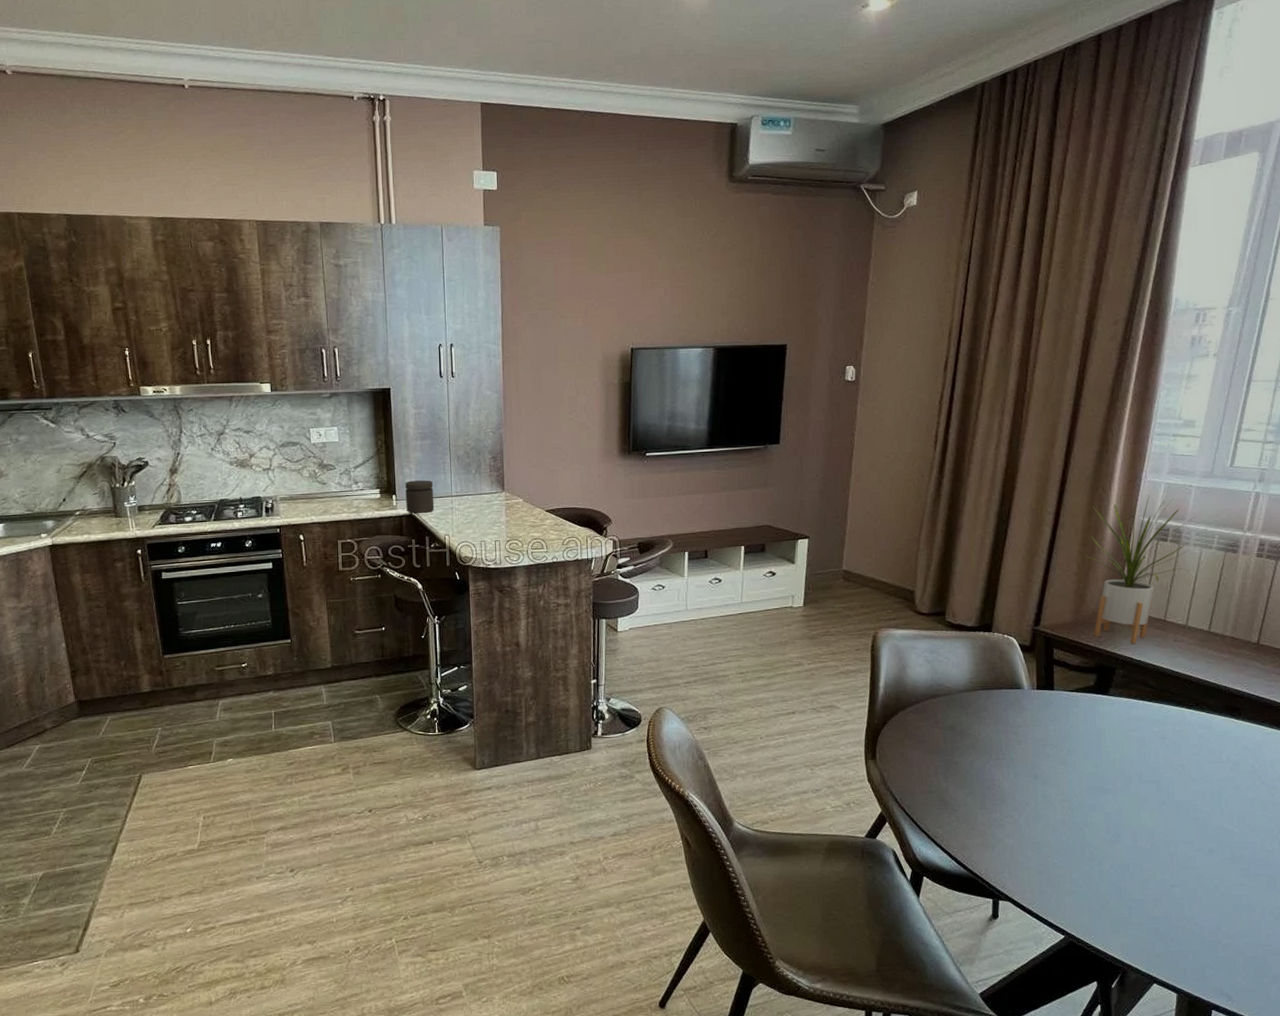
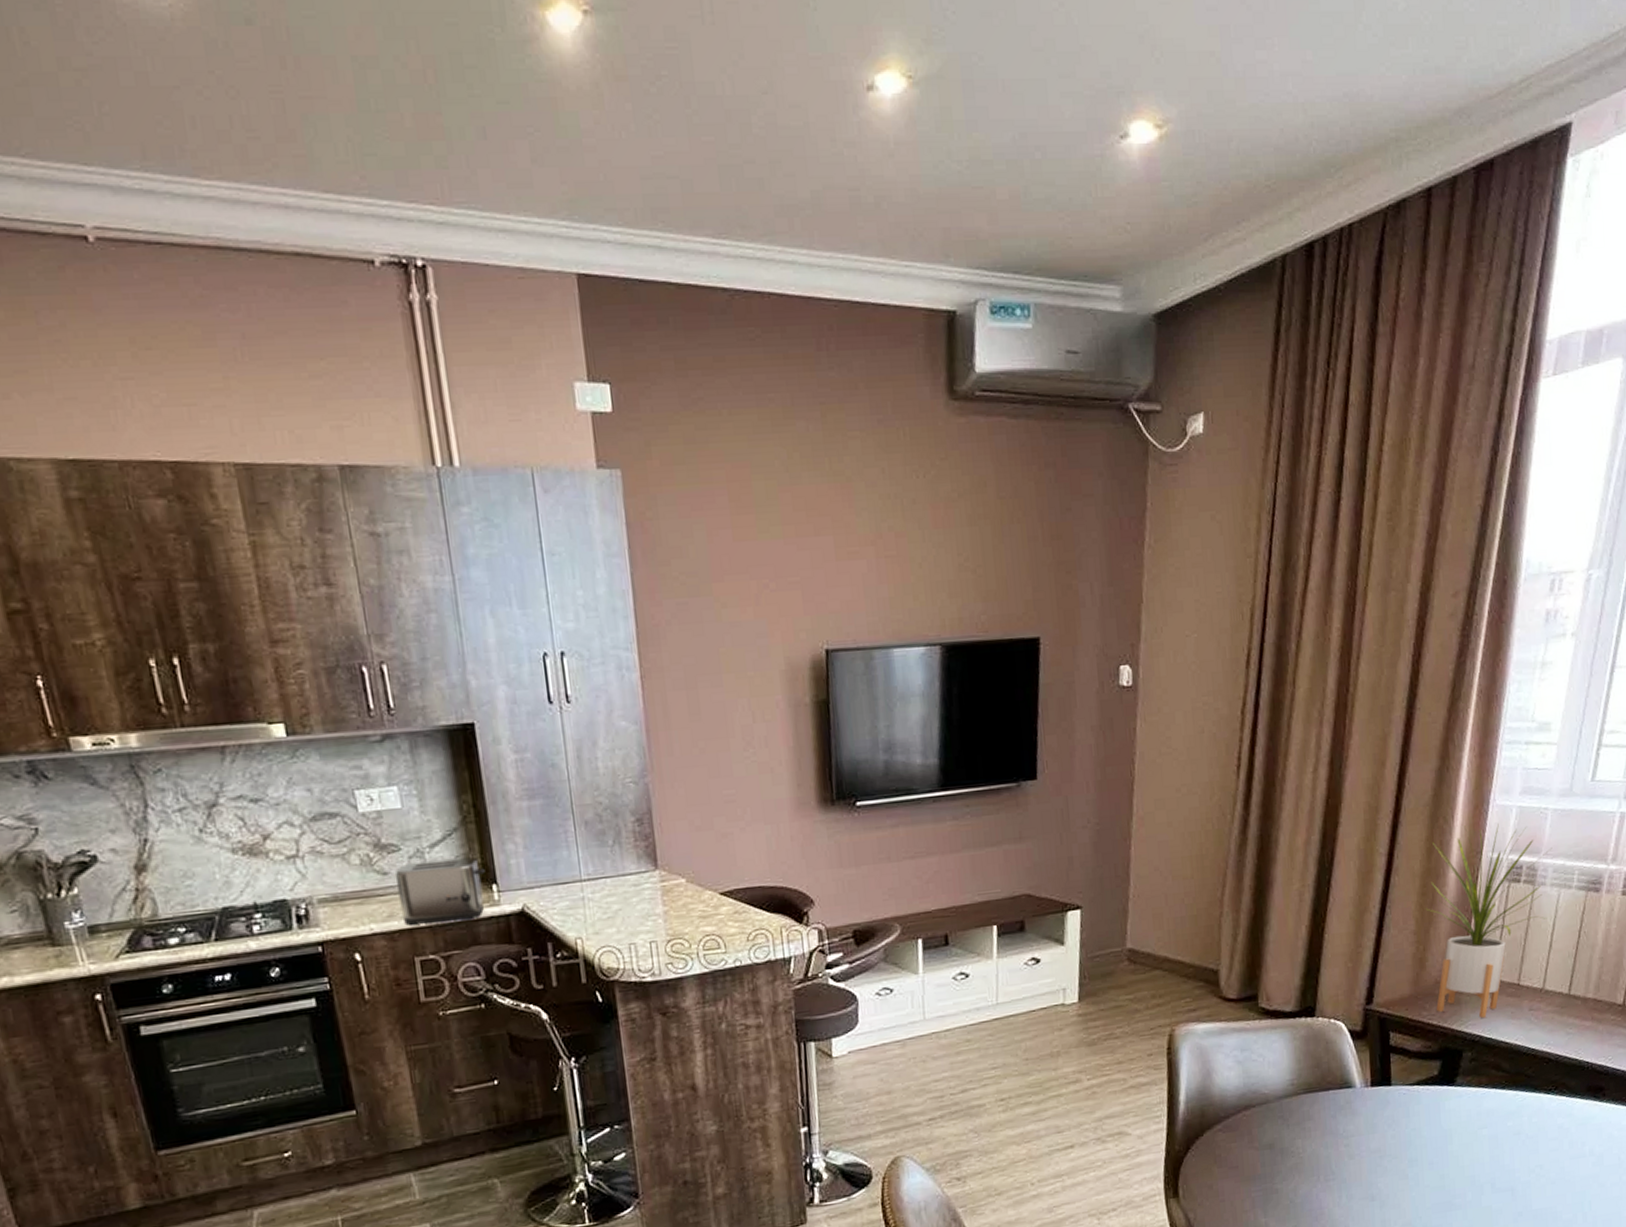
toaster: none [330,476,389,519] -> present [394,857,485,925]
jar: present [405,480,435,513] -> none [509,858,557,910]

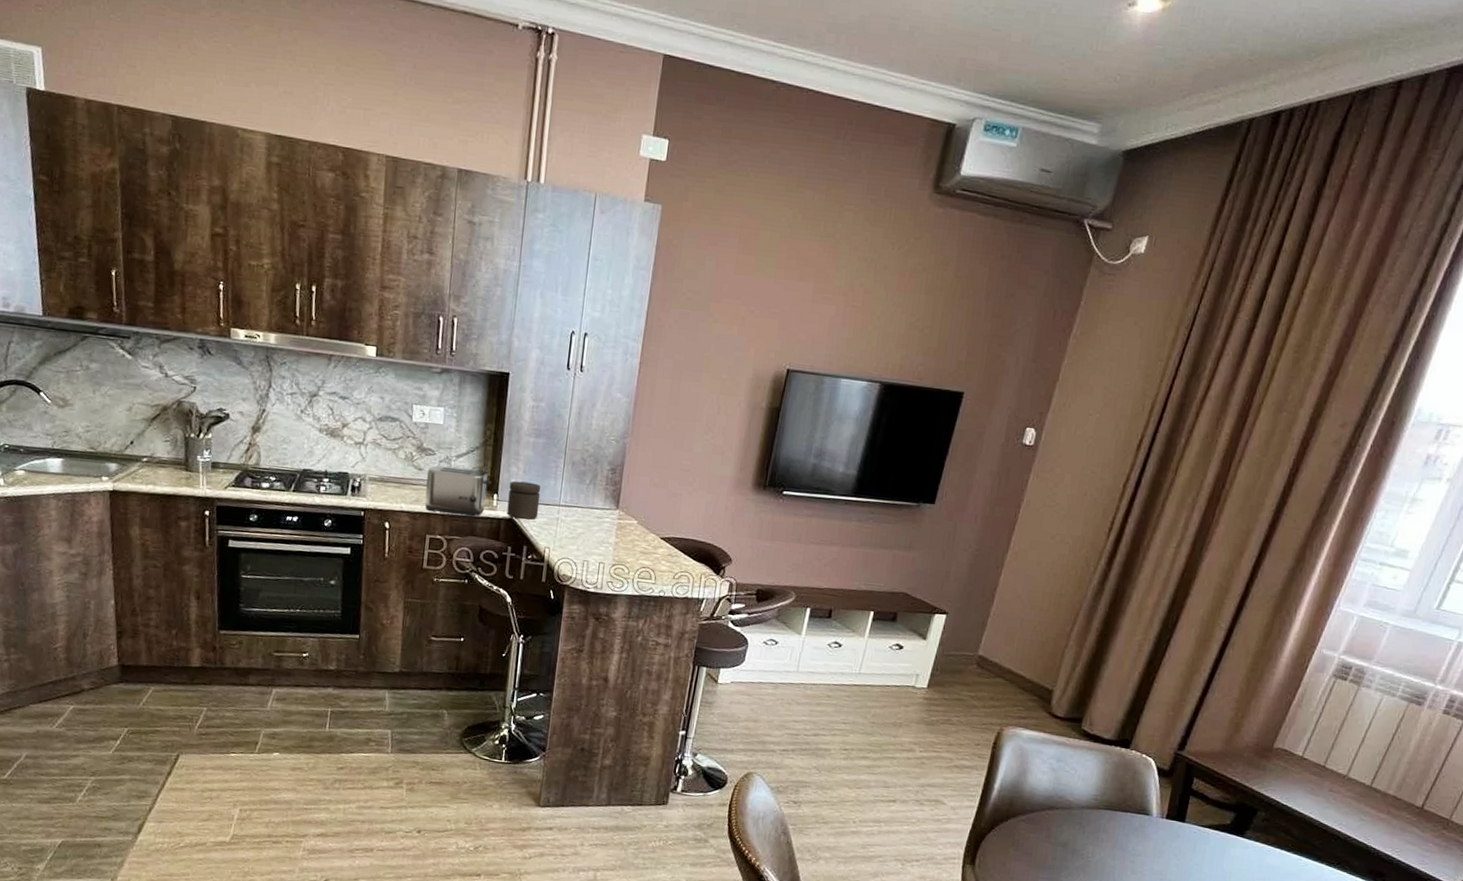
jar: none [509,858,557,910] -> present [506,481,541,520]
house plant: present [1425,823,1552,1019] -> none [1242,622,1385,788]

